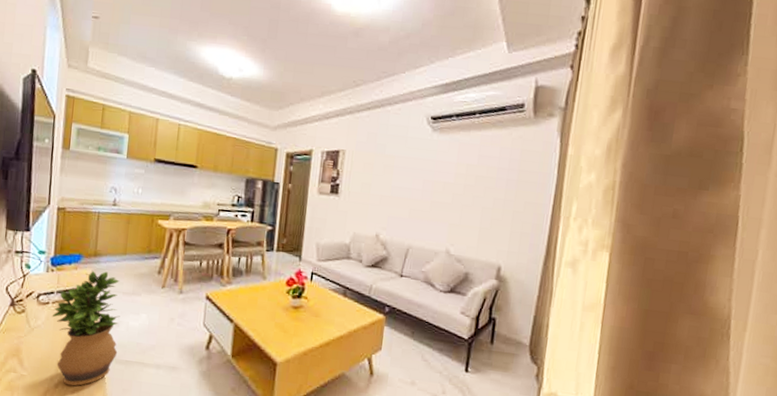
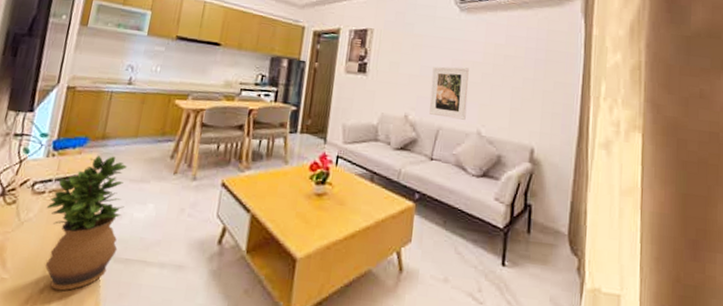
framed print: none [400,187,440,239] -> present [429,66,469,120]

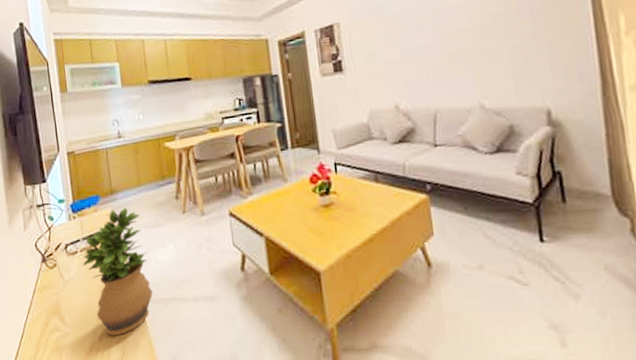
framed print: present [429,66,469,120] -> none [414,38,464,99]

